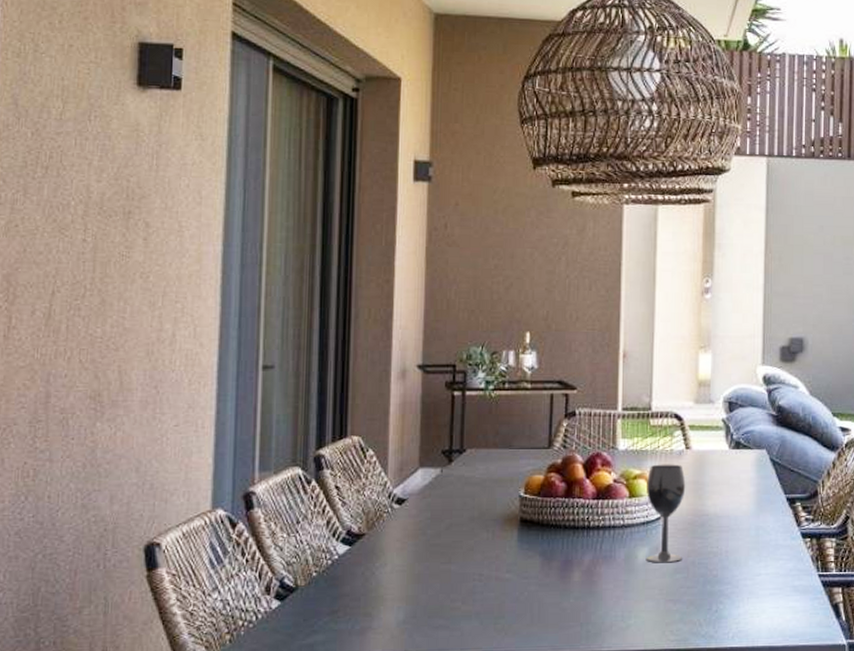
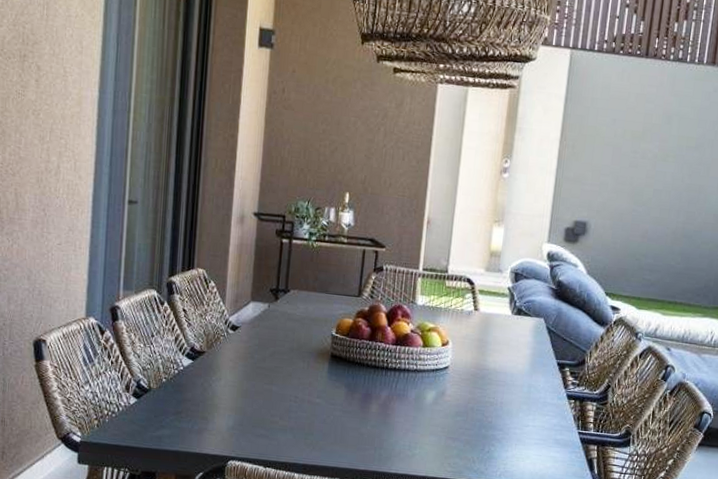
wine glass: present [645,464,686,563] -> none [432,320,472,407]

